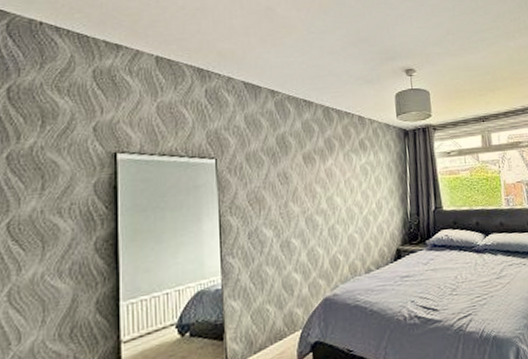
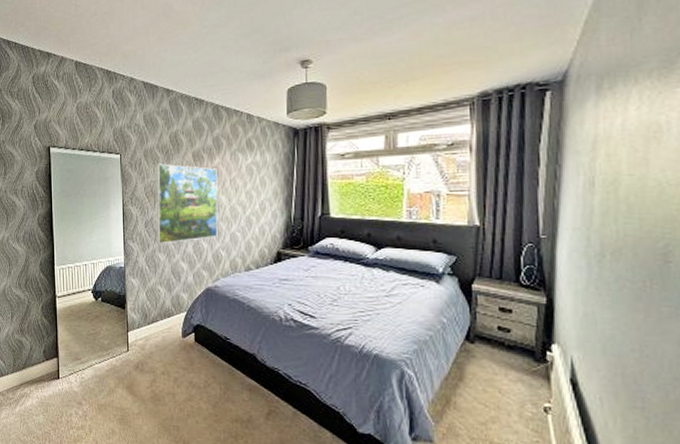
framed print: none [261,167,334,257] -> present [156,163,218,244]

